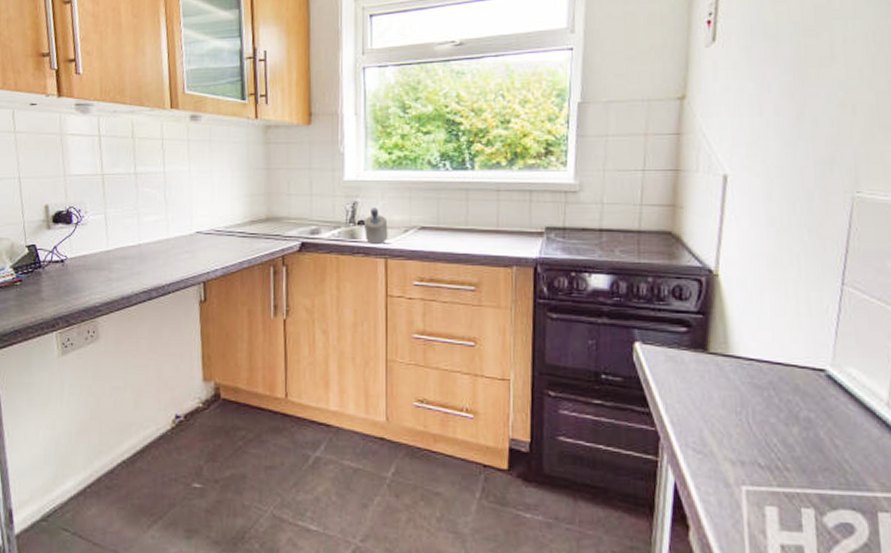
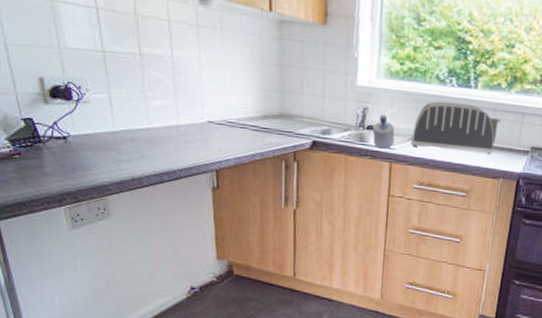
toaster: none [407,187,505,240] -> present [411,101,501,155]

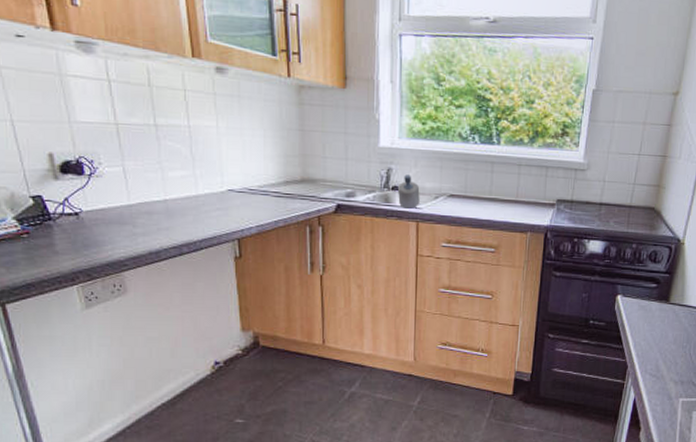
toaster: present [411,101,501,155] -> none [437,158,525,209]

